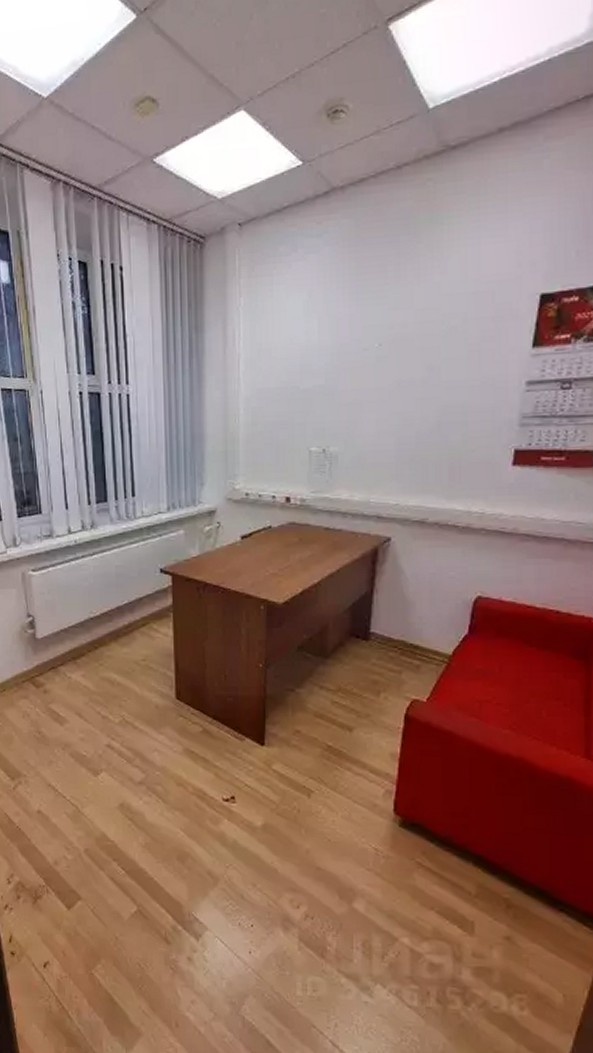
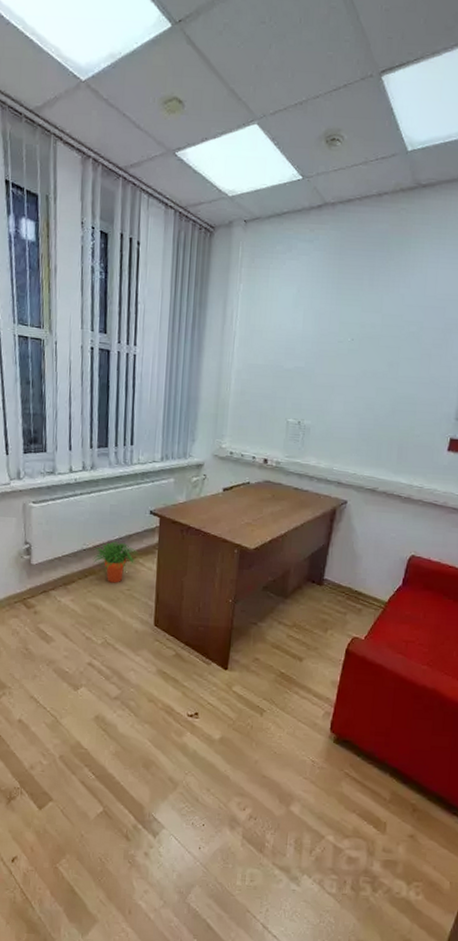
potted plant: none [101,607,152,654] -> present [92,541,139,583]

